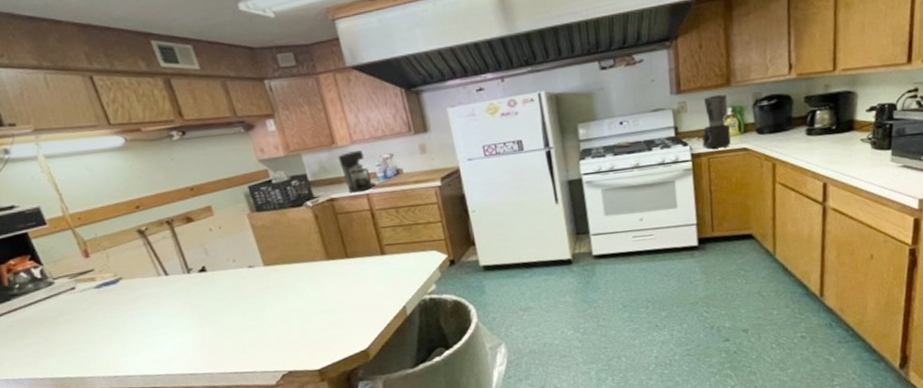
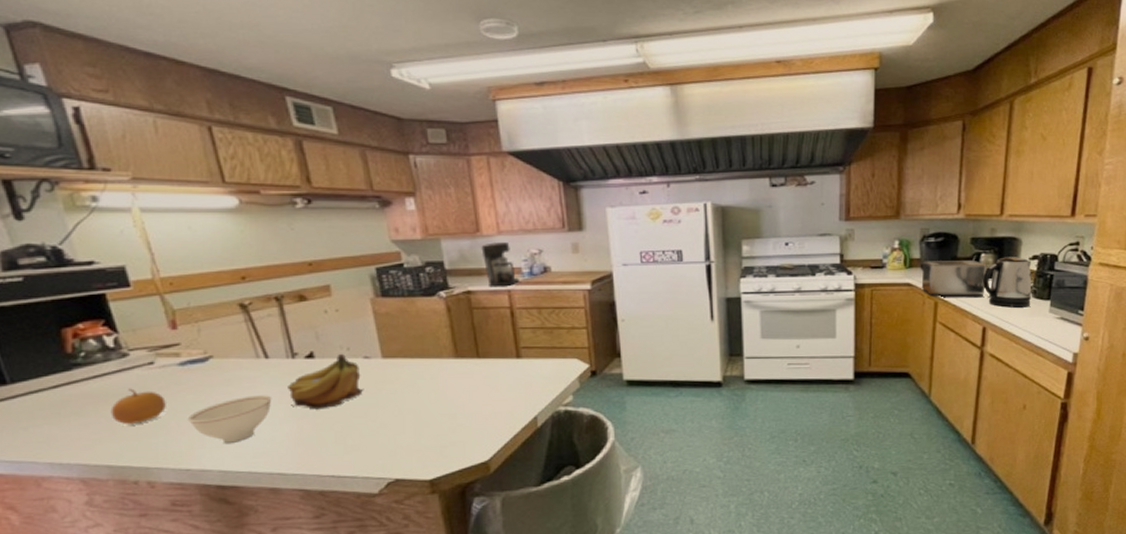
fruit: none [46,311,91,343] -> present [110,388,166,425]
bowl: none [109,307,176,351] -> present [187,395,272,443]
fruit: none [187,265,252,316] -> present [288,353,364,408]
blender: present [701,94,731,150] -> none [866,226,895,282]
toaster: none [757,119,823,159] -> present [921,261,987,298]
kettle: none [819,110,871,162] -> present [982,257,1032,308]

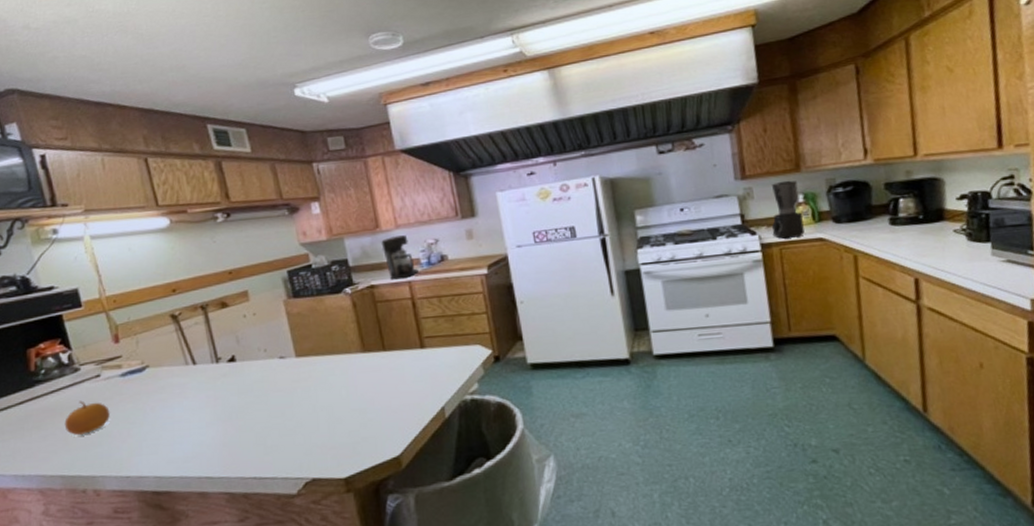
bowl: present [187,395,272,443] -> none [127,400,200,449]
fruit: present [288,353,364,408] -> none [213,355,281,411]
blender: none [866,226,895,282] -> present [771,180,805,240]
toaster: present [921,261,987,298] -> none [833,207,910,251]
kettle: present [982,257,1032,308] -> none [904,198,968,255]

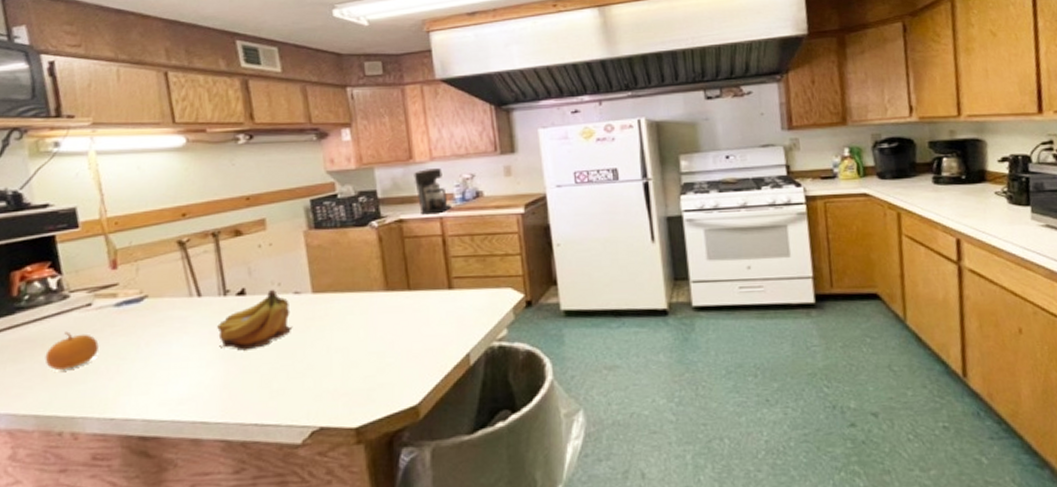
fruit: none [213,355,281,411] -> present [217,289,293,349]
blender: present [771,180,805,240] -> none [816,133,849,193]

